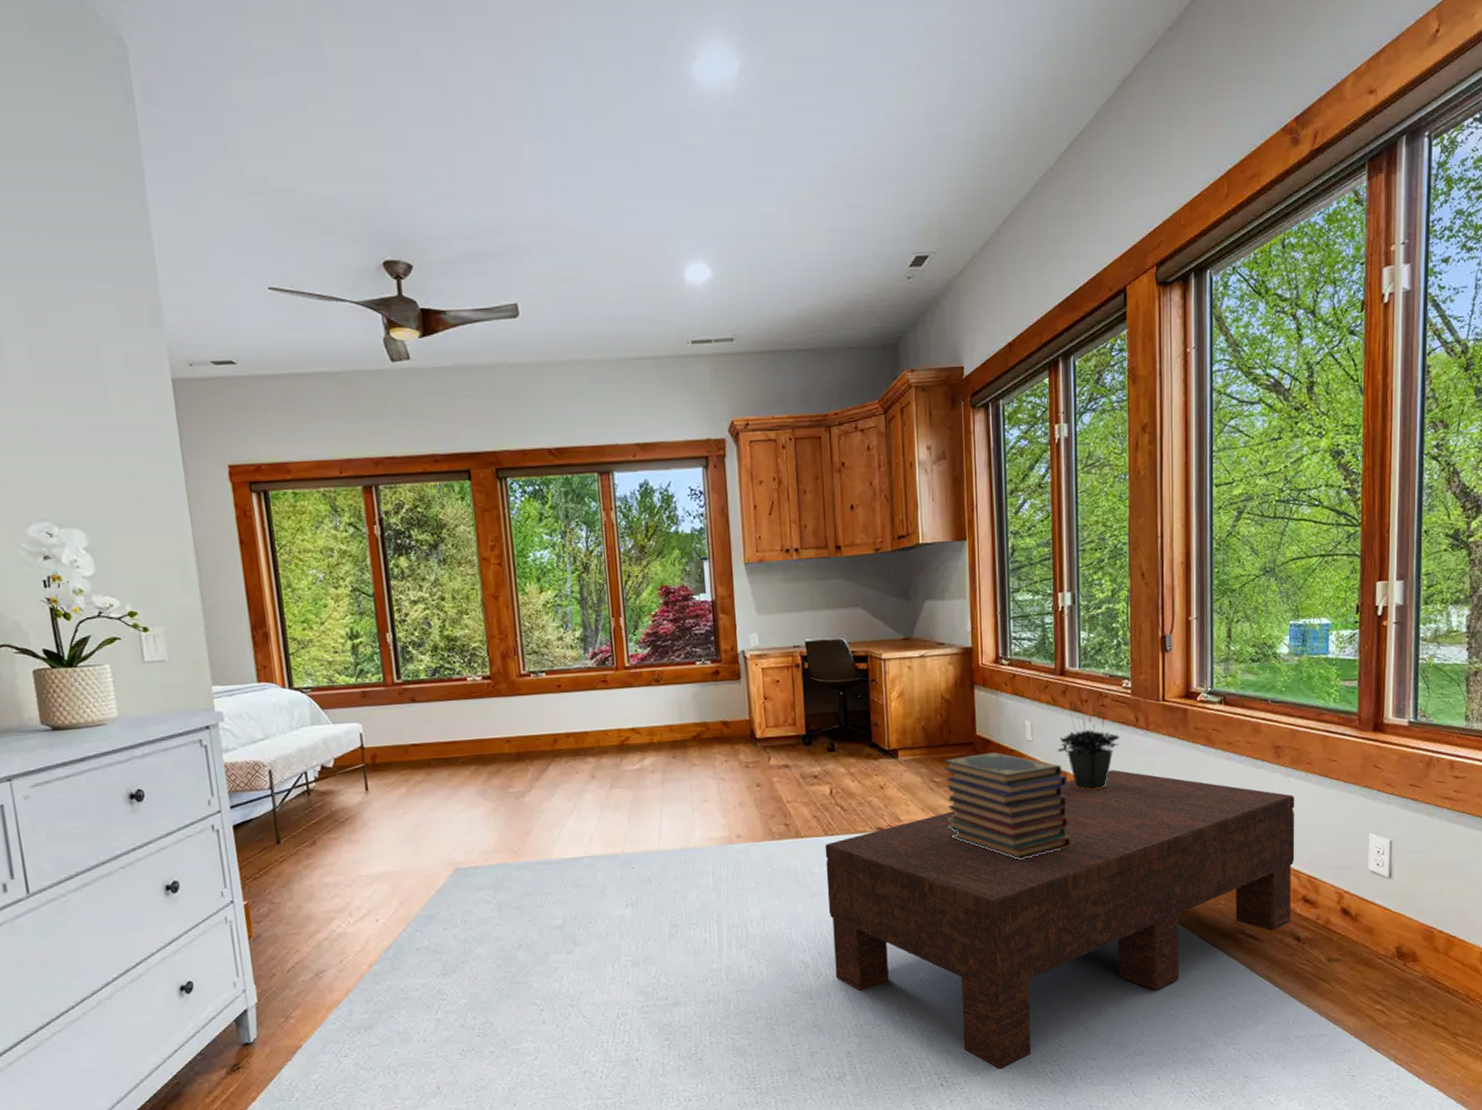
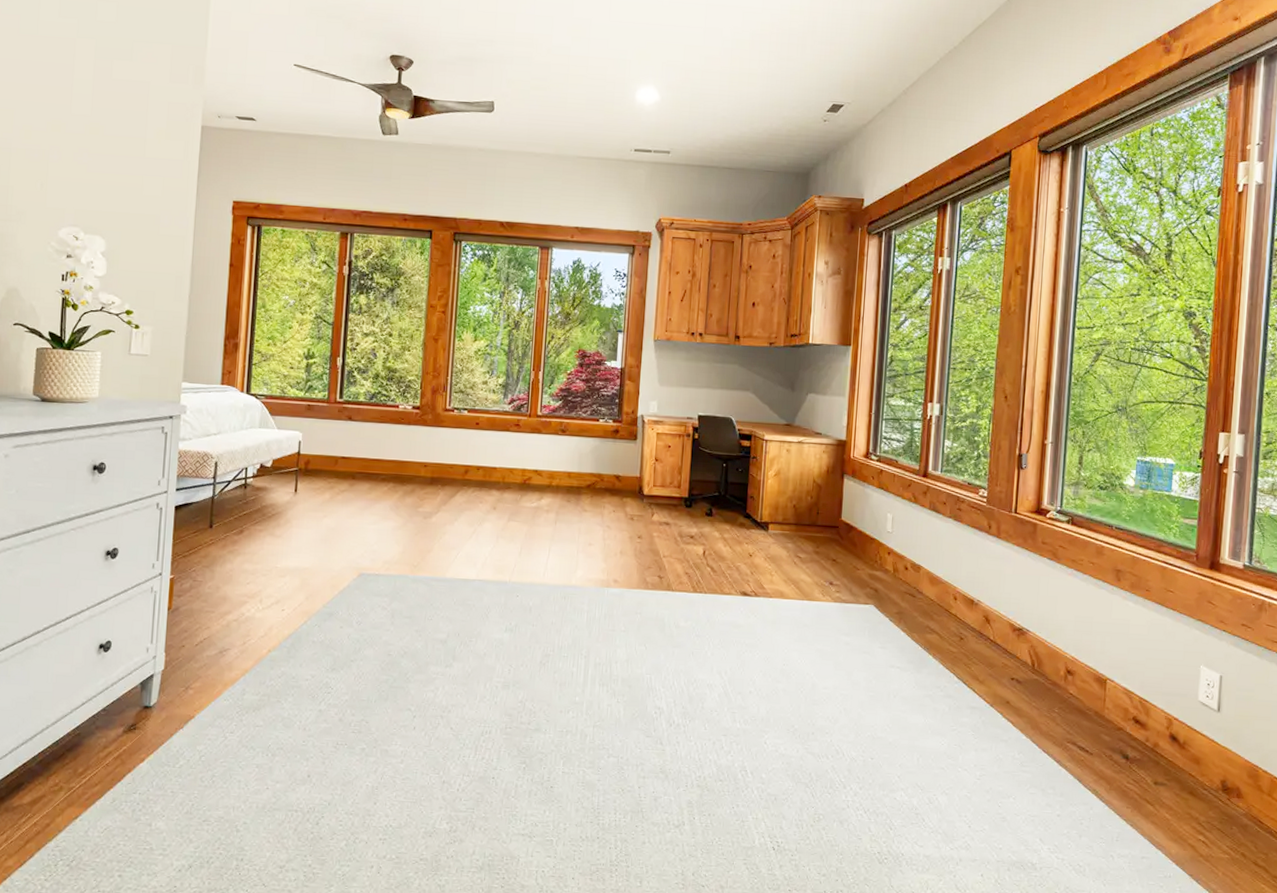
coffee table: present [825,770,1295,1069] -> none [687,570,1132,841]
book stack: present [944,751,1071,861] -> none [806,537,921,642]
potted plant: present [1057,686,1120,790] -> none [913,487,973,586]

